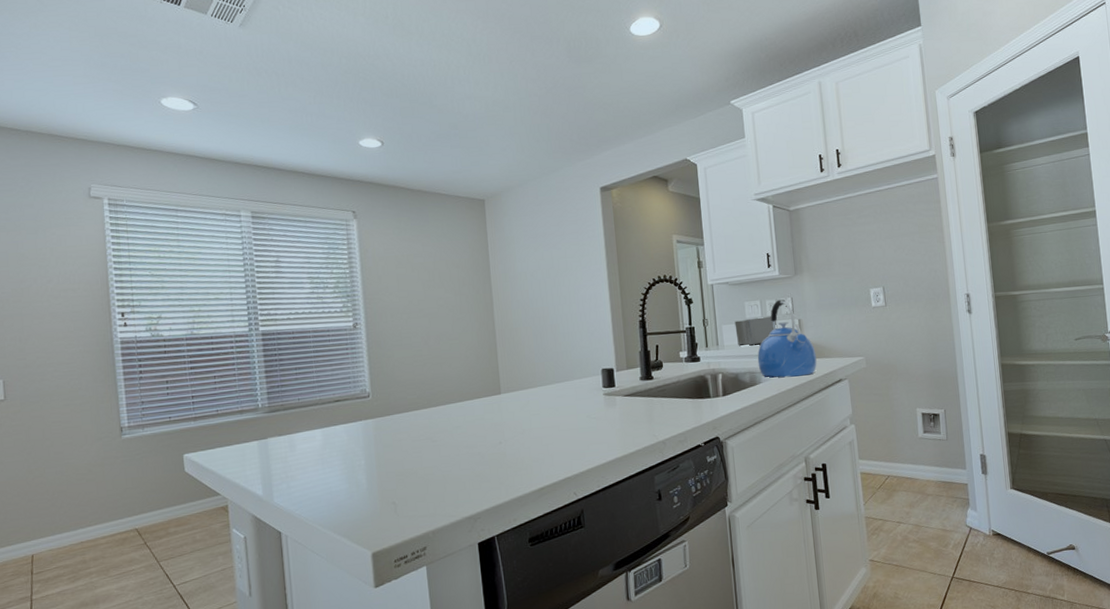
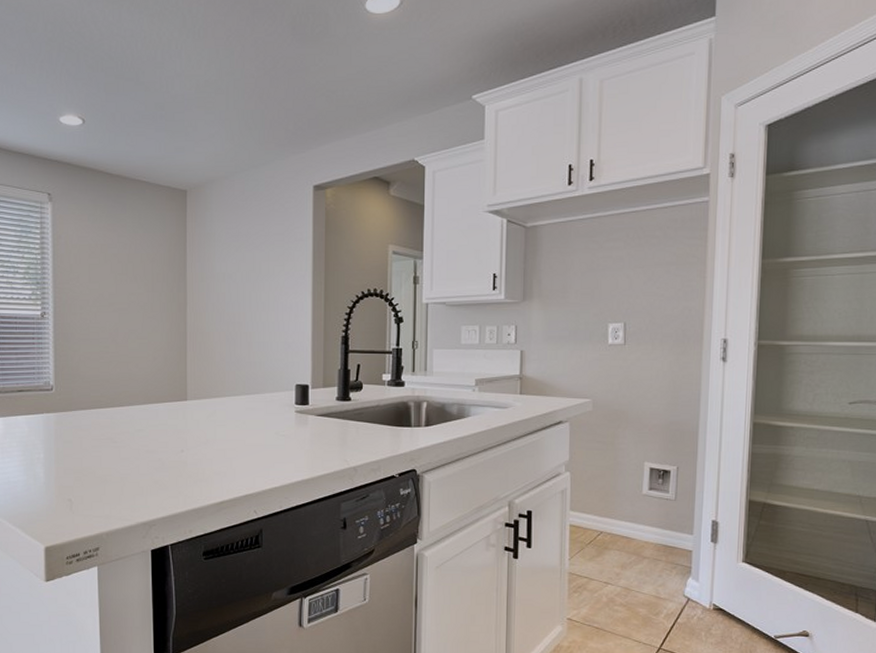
toaster: present [734,316,778,347] -> none [447,344,496,376]
kettle: present [757,299,817,378] -> none [468,327,536,413]

